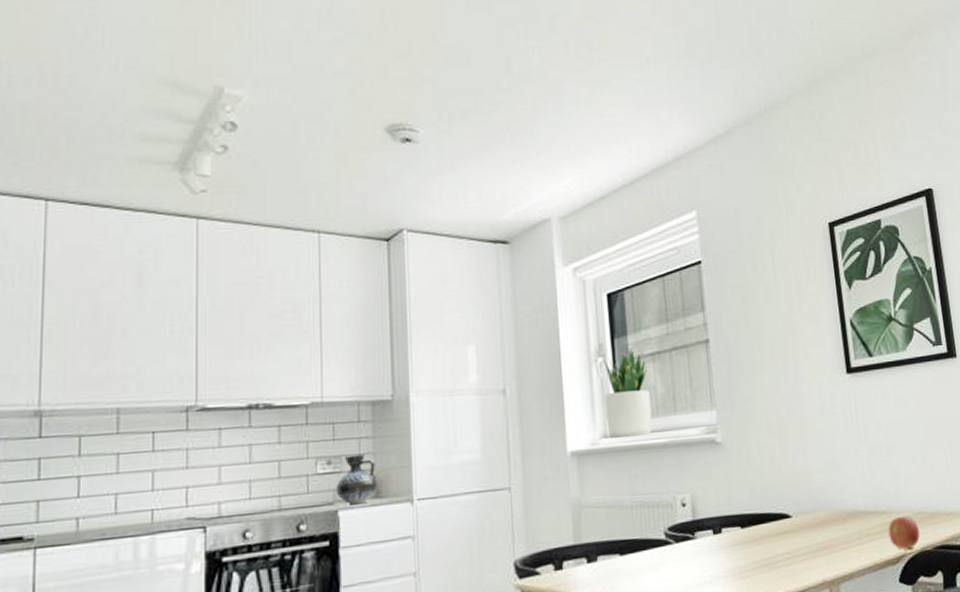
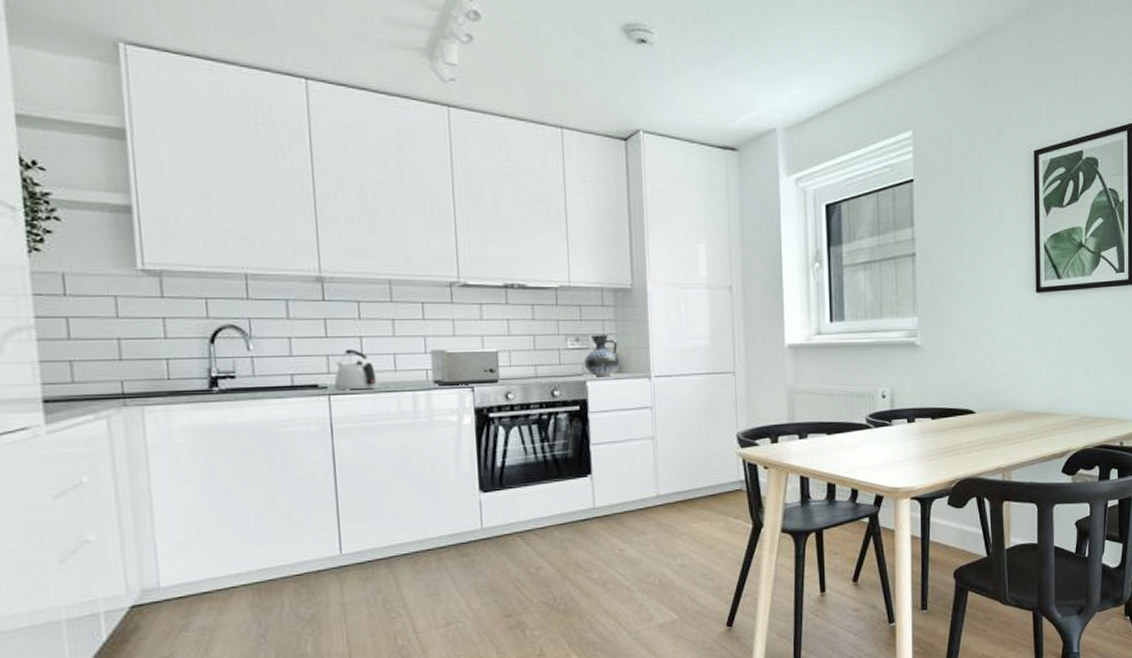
kettle: none [42,492,95,543] -> present [334,350,379,391]
toaster: none [157,479,238,528] -> present [430,348,501,386]
planter: present [604,349,652,439] -> none [820,257,861,336]
fruit: present [888,516,920,549] -> none [1057,419,1084,446]

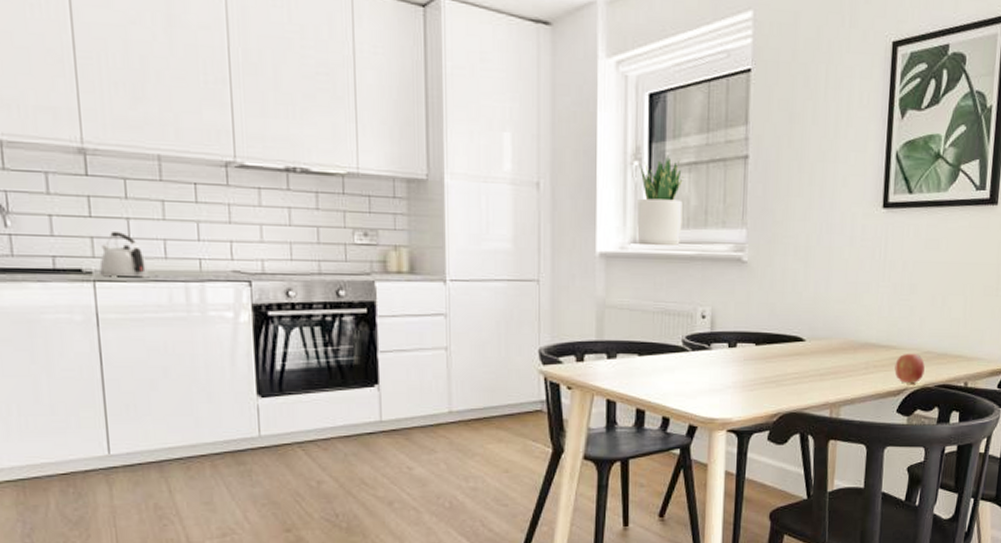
toaster: present [430,348,501,386] -> none [203,237,281,279]
ceramic jug: present [583,333,620,377] -> none [372,229,412,278]
planter: none [820,257,861,336] -> present [637,156,685,247]
fruit: none [1057,419,1084,446] -> present [894,354,925,383]

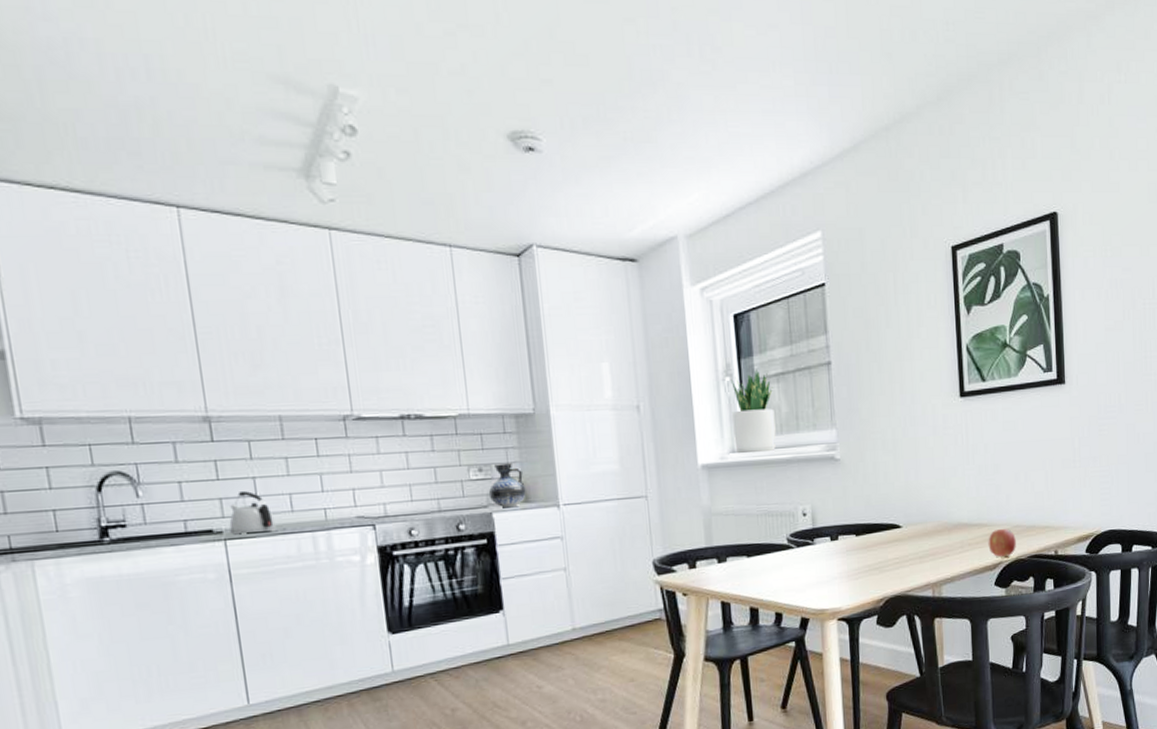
ceramic jug: none [372,229,412,278] -> present [488,462,526,509]

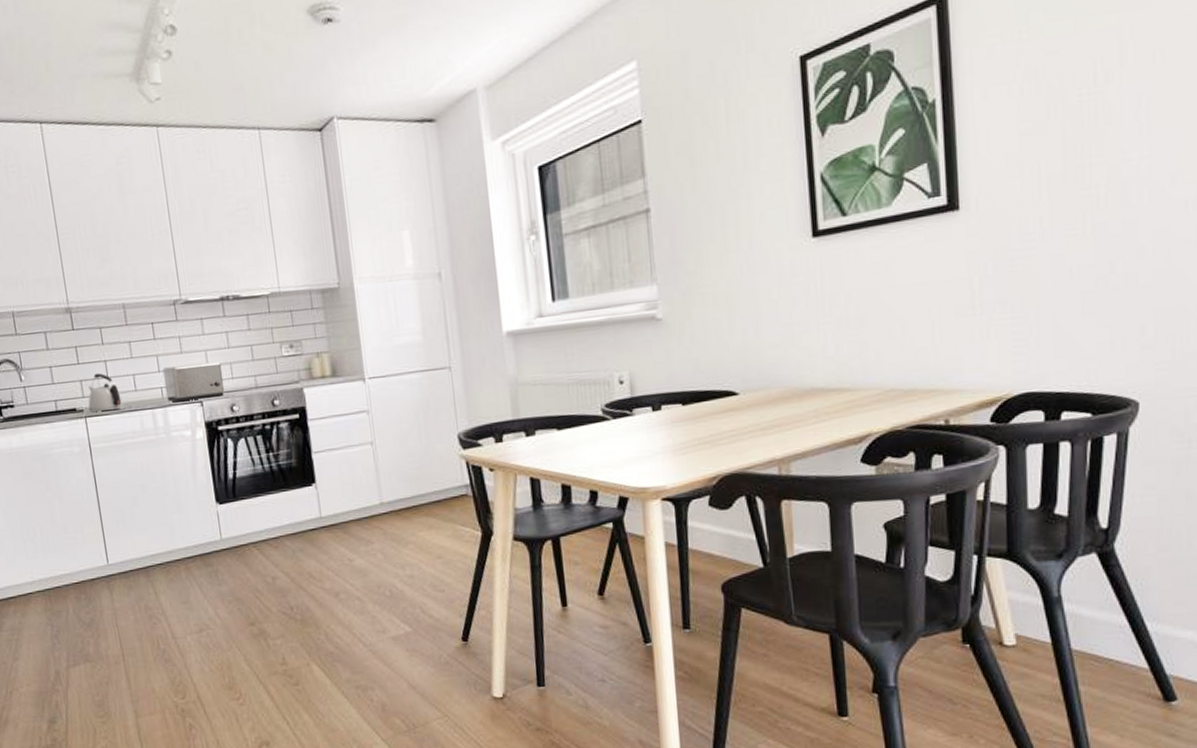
toaster: none [327,483,402,525] -> present [162,362,225,403]
ceramic jug: present [488,462,526,509] -> none [299,337,334,384]
planter: present [731,369,776,454] -> none [537,224,588,319]
fruit: present [988,529,1016,557] -> none [851,394,890,428]

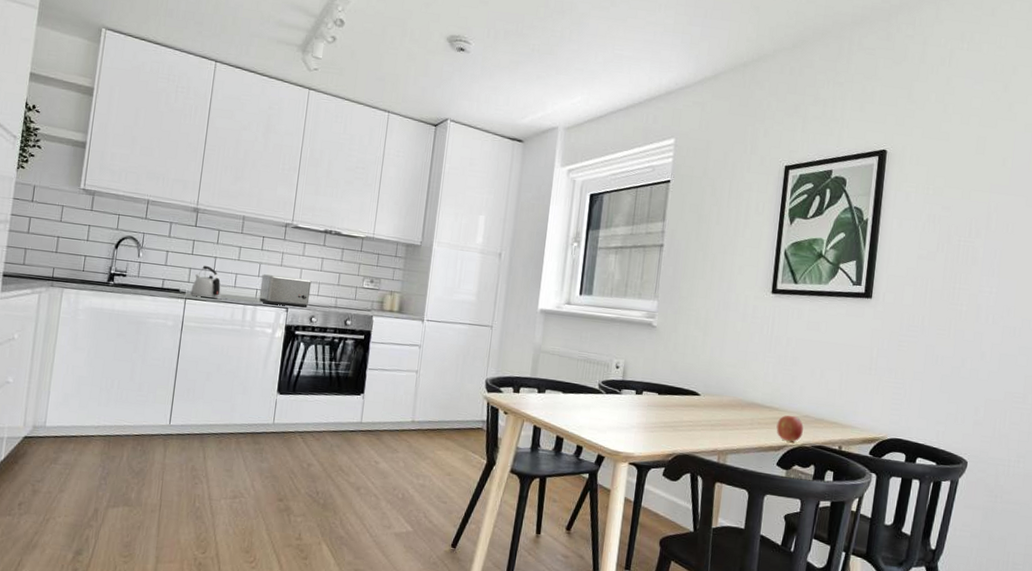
fruit: none [851,394,890,428] -> present [776,415,804,442]

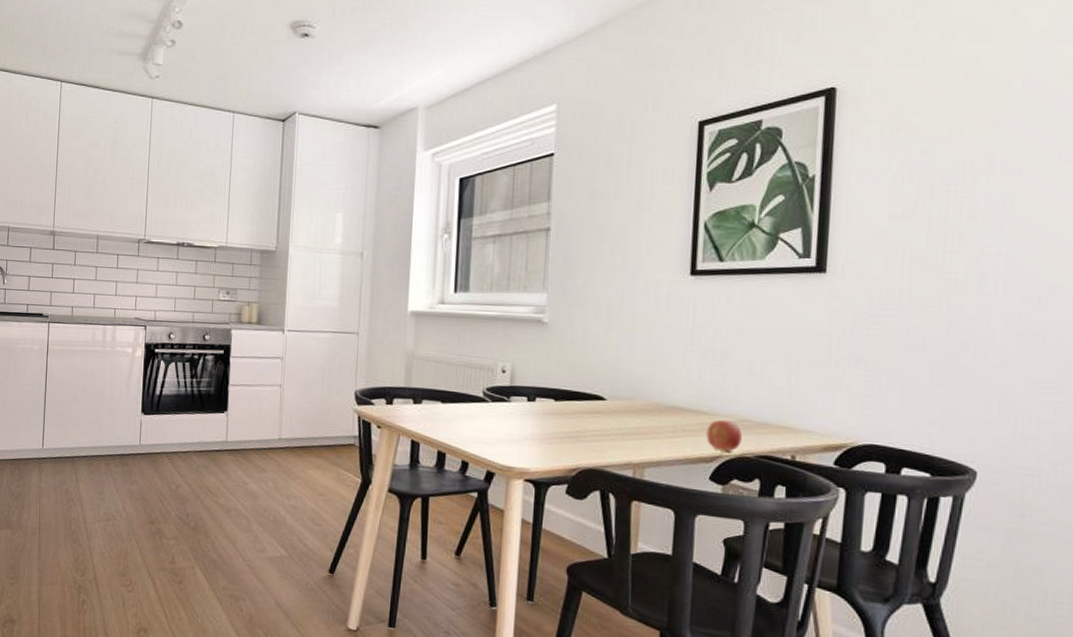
kettle: present [190,266,222,300] -> none [53,288,82,321]
toaster: present [259,274,312,308] -> none [117,293,168,324]

